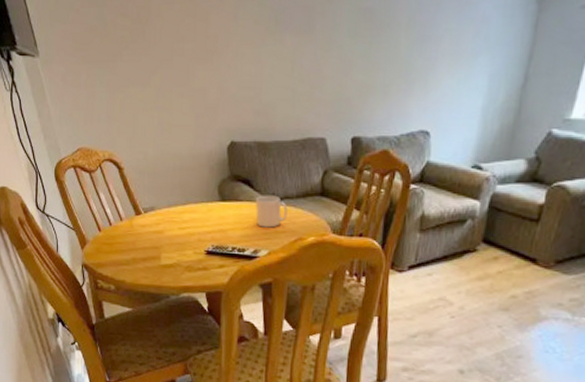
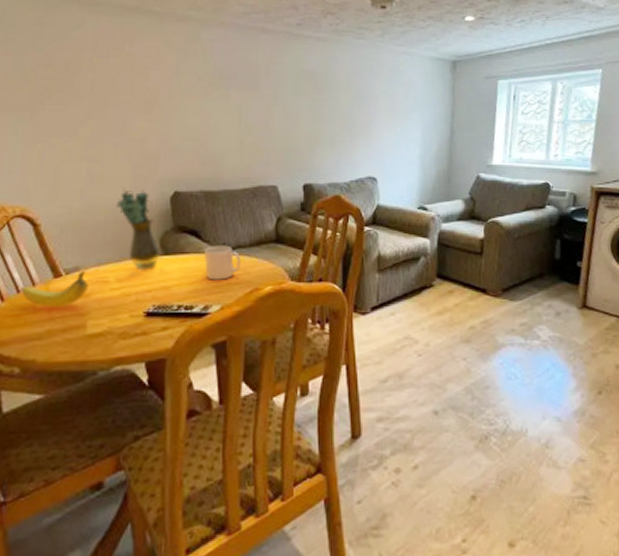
fruit: none [113,209,161,241] -> present [21,269,88,308]
vase: none [182,136,218,215] -> present [116,187,160,271]

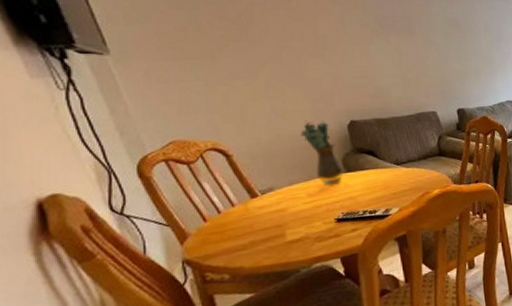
fruit: present [21,269,88,308] -> none [222,189,283,223]
mug: present [204,245,240,280] -> none [381,160,412,189]

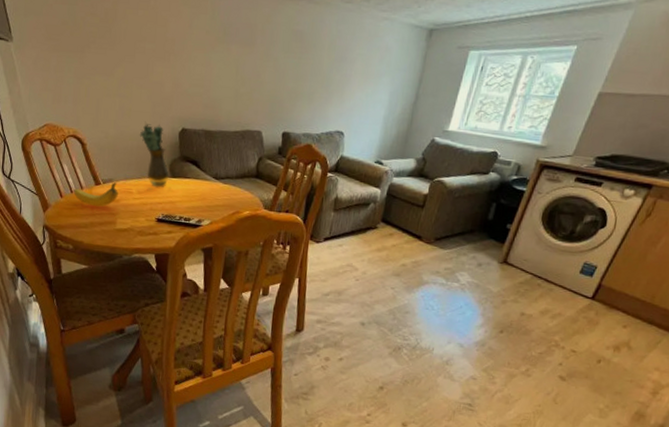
fruit: none [222,189,283,223] -> present [74,181,118,207]

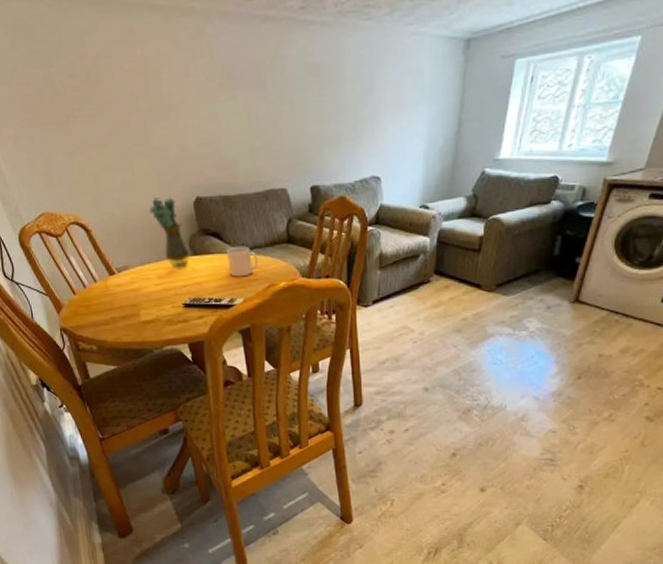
fruit: present [74,181,118,207] -> none [87,268,137,300]
mug: none [201,174,228,202] -> present [227,246,258,277]

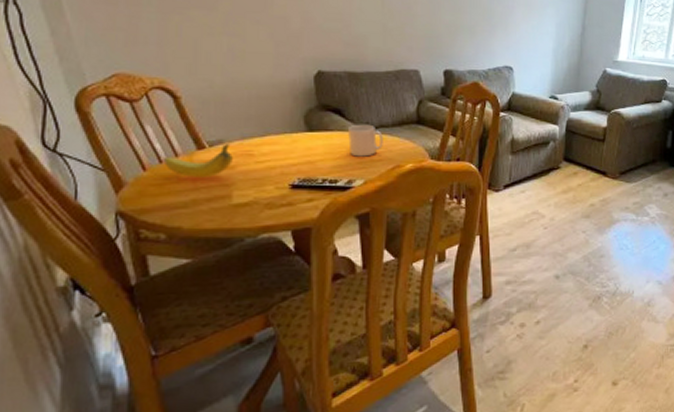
fruit: none [87,268,137,300] -> present [164,142,233,179]
vase: present [149,195,191,269] -> none [259,64,305,146]

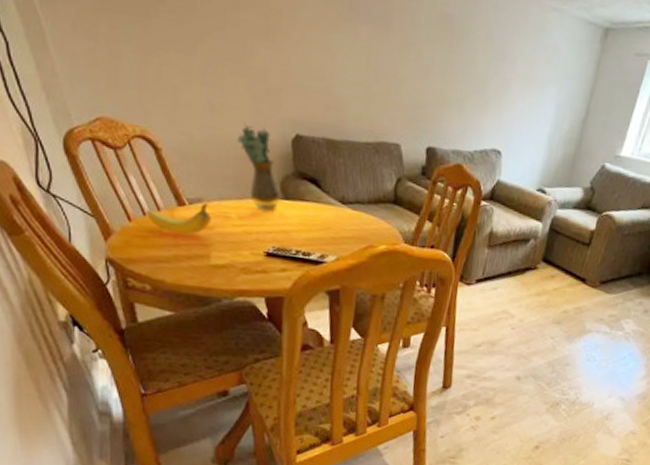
vase: none [259,64,305,146] -> present [237,122,281,213]
mug: present [348,124,383,157] -> none [323,197,358,233]

